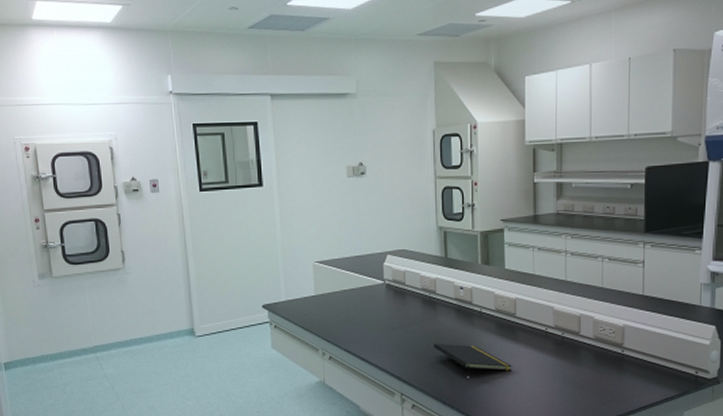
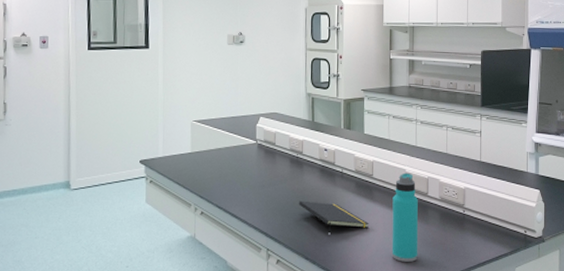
water bottle: none [538,310,569,406] -> present [391,172,419,262]

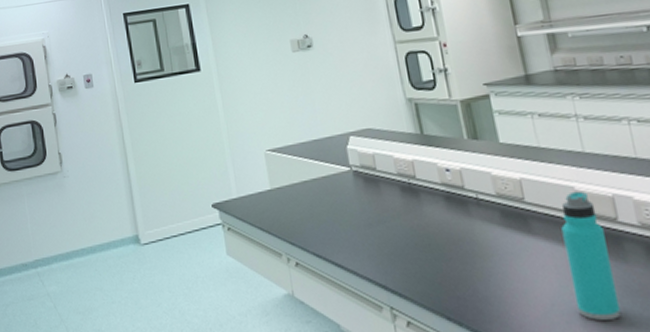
notepad: present [299,200,369,232] -> none [423,240,533,282]

